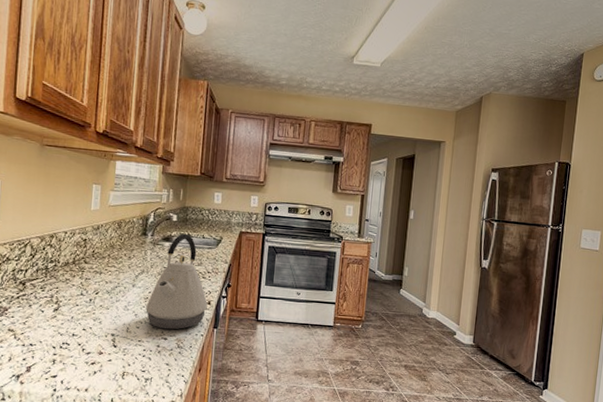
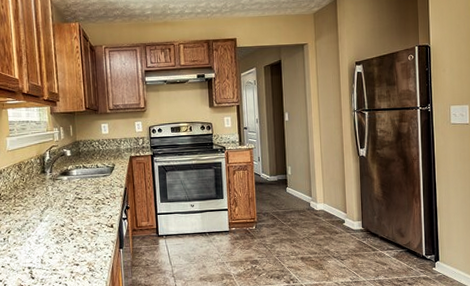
kettle: present [146,233,208,330] -> none [55,166,111,256]

